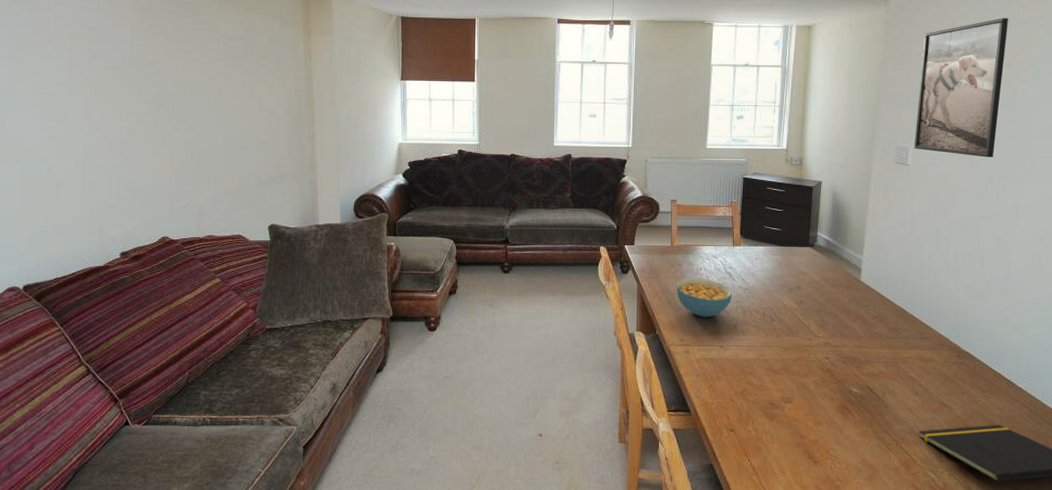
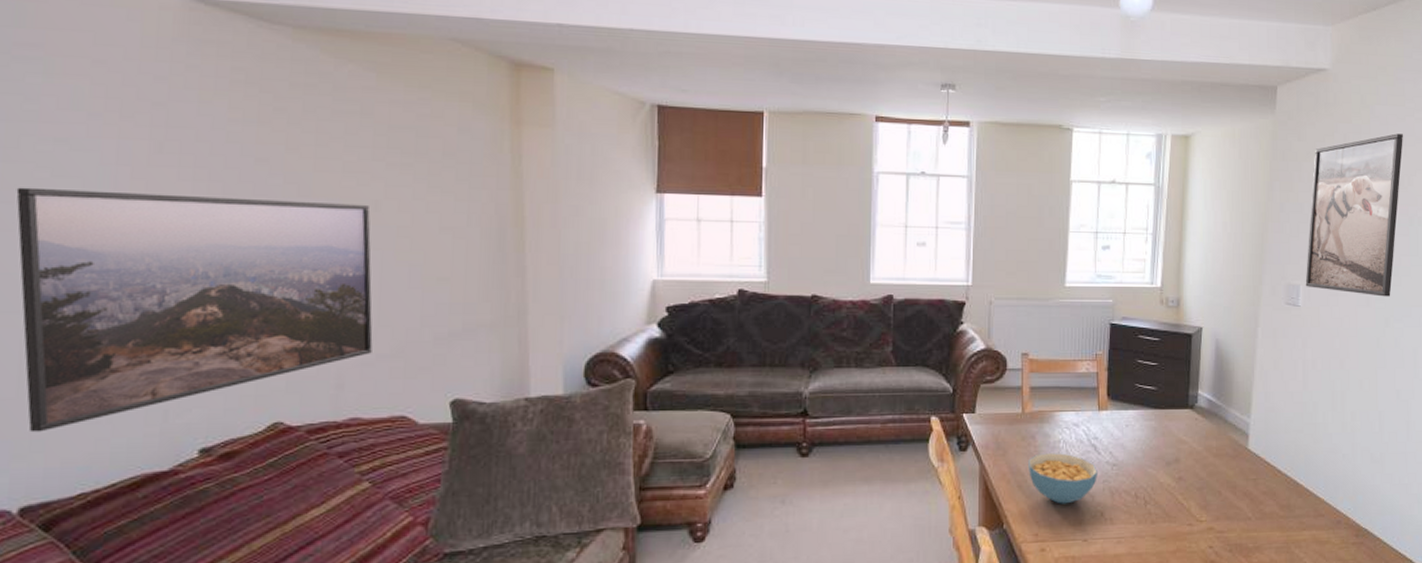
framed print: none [16,84,220,239] -> present [16,187,373,433]

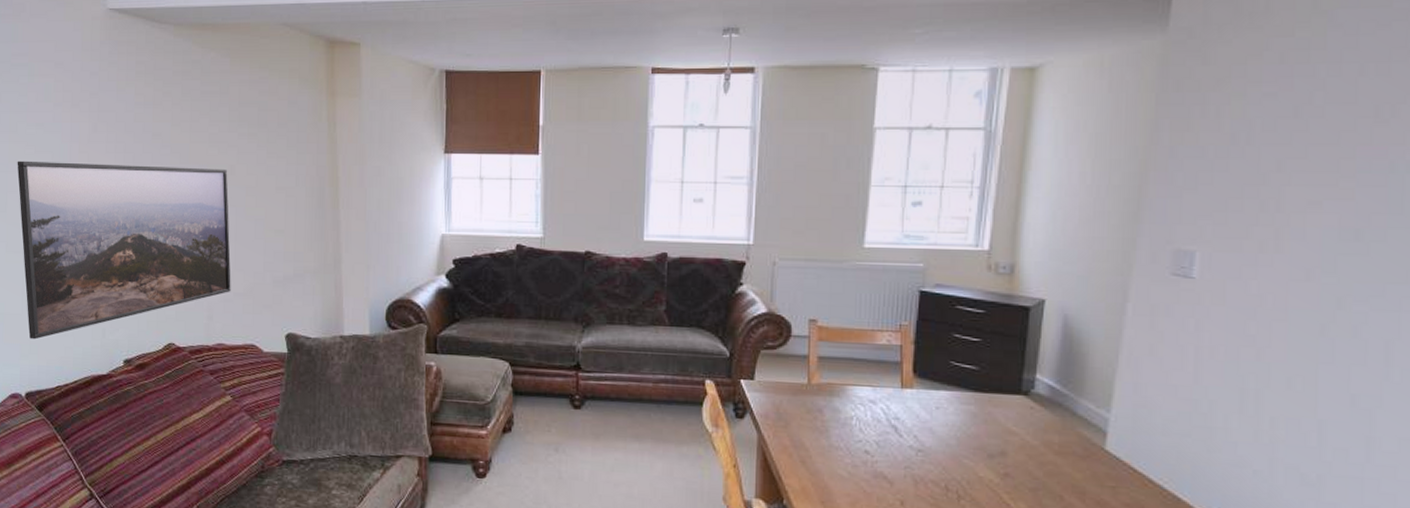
cereal bowl: present [1029,453,1097,504] -> none [814,429,898,487]
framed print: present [1305,133,1403,297] -> none [1204,46,1386,269]

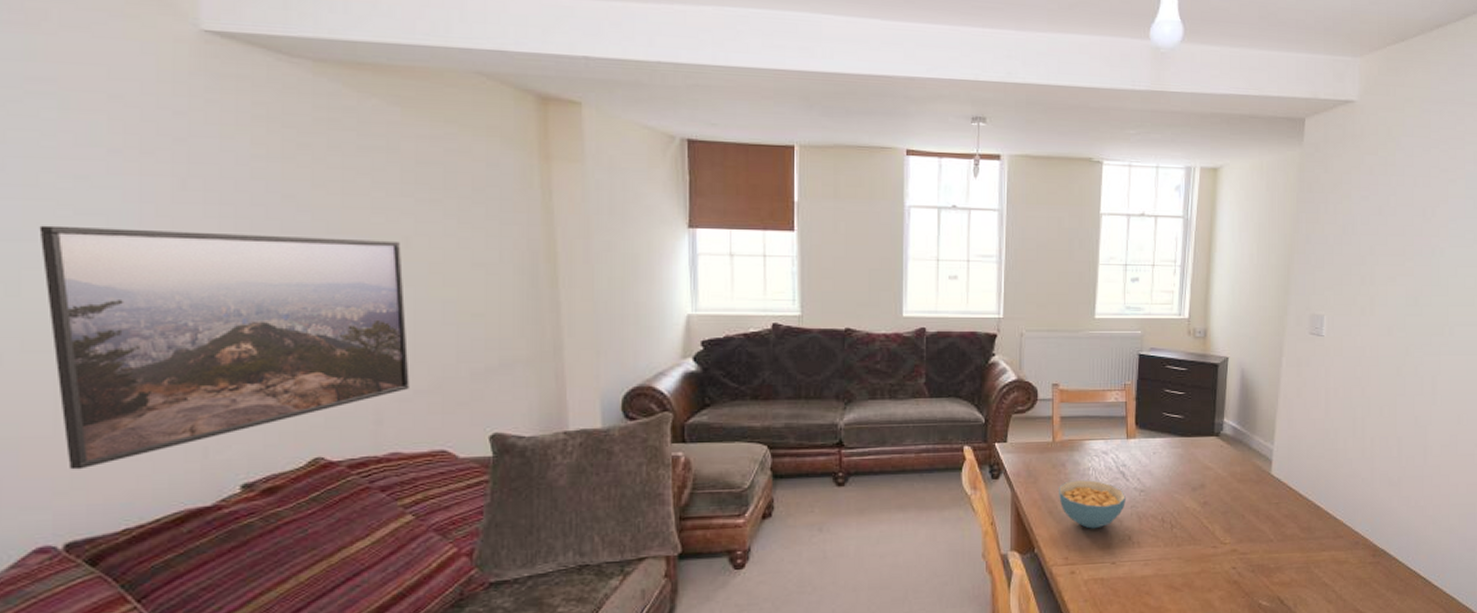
cereal bowl: none [814,429,898,487] -> present [1059,480,1126,529]

